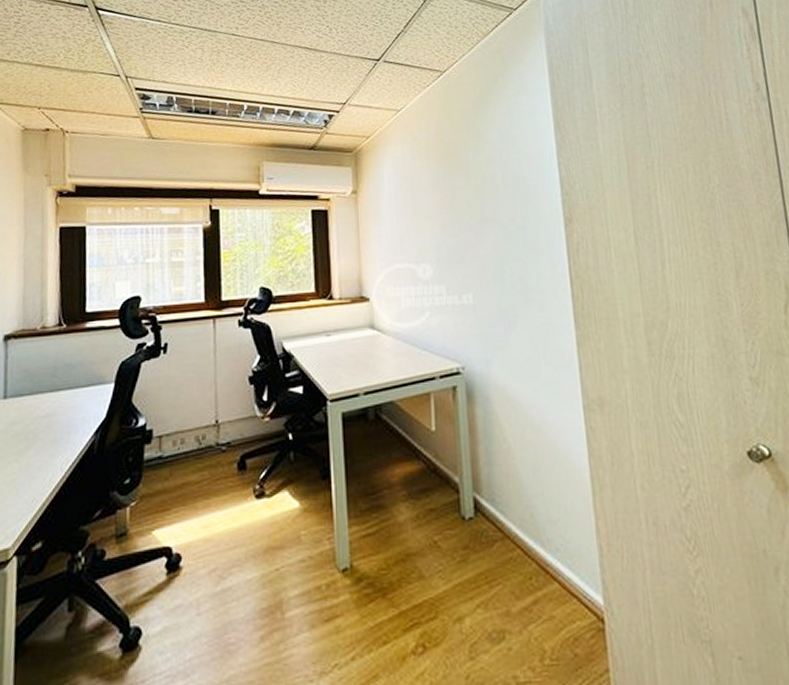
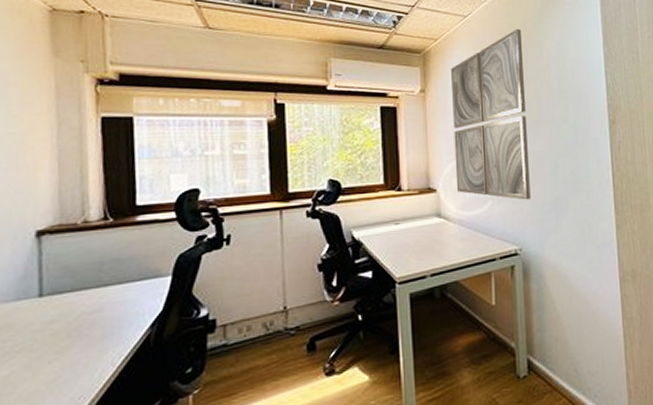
wall art: none [383,120,474,311] -> present [450,28,531,200]

